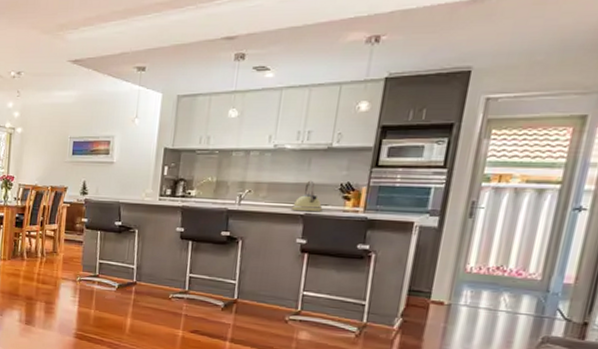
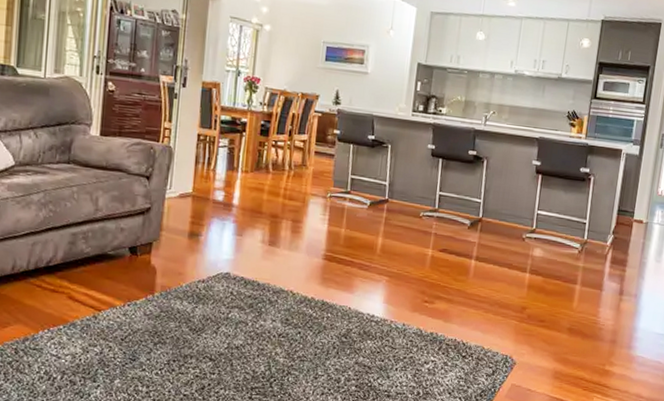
kettle: present [290,180,323,212] -> none [528,106,554,137]

